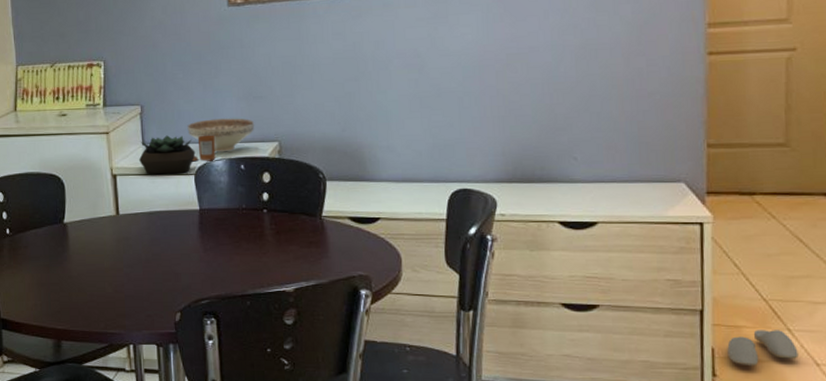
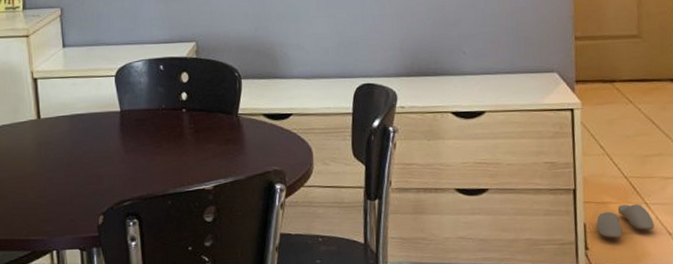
succulent plant: present [139,135,196,175] -> none [60,37,116,78]
decorative bowl: present [187,118,255,153] -> none [107,19,173,54]
candle: present [192,135,215,162] -> none [112,36,135,63]

